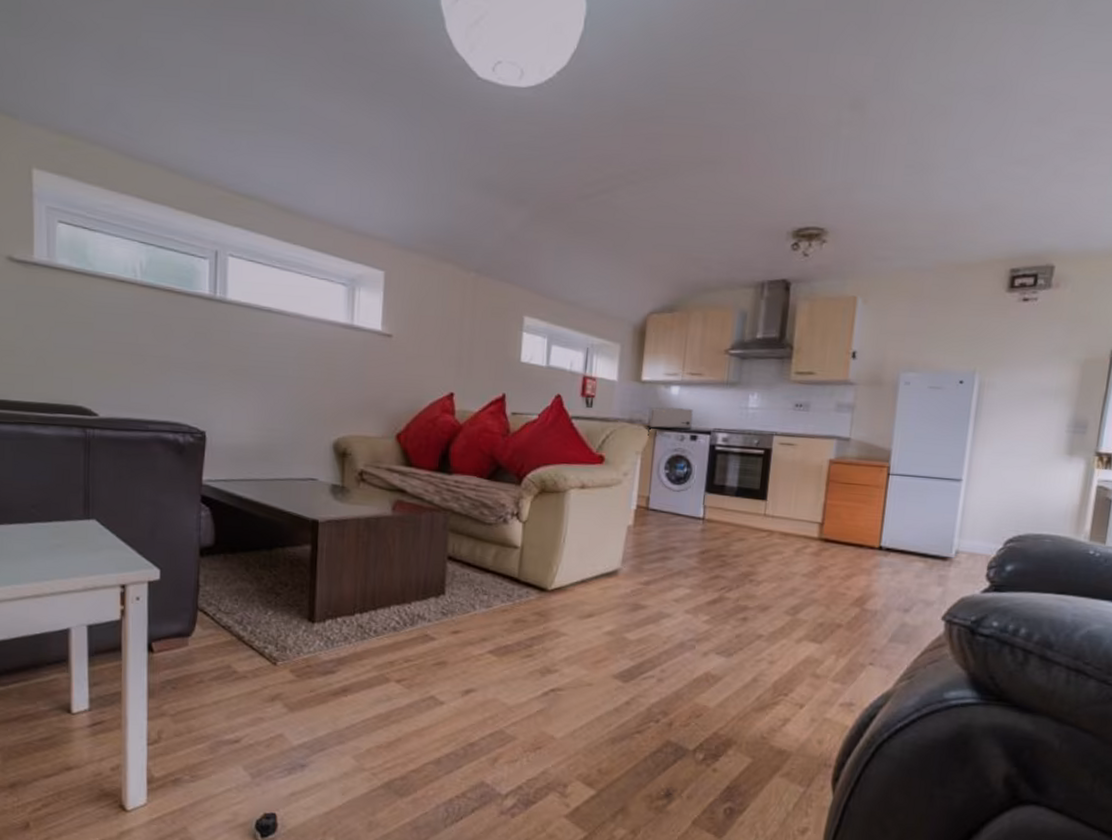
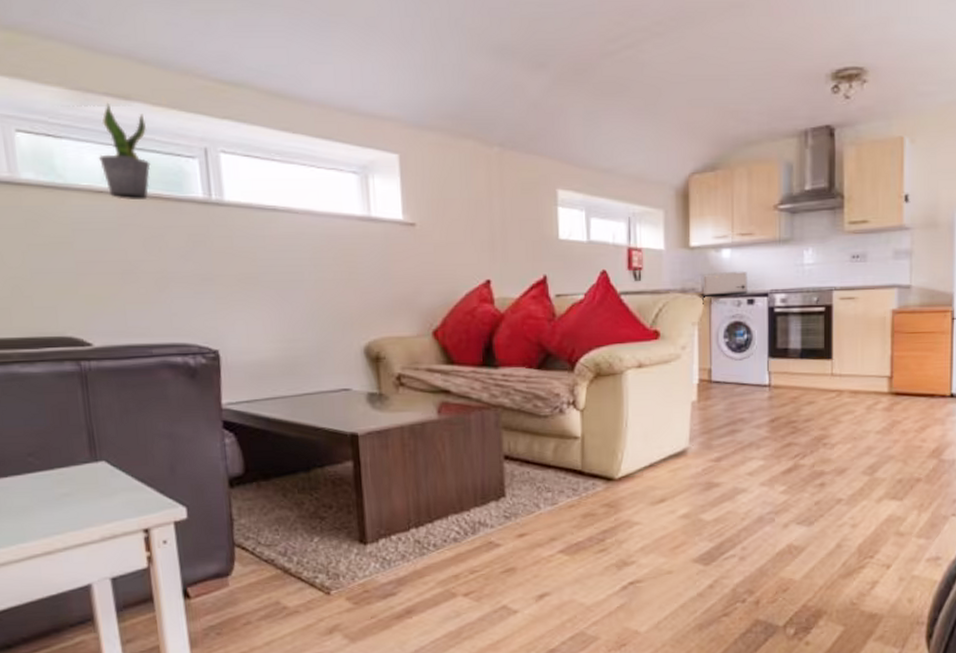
potted plant: none [125,203,168,291] -> present [99,102,151,200]

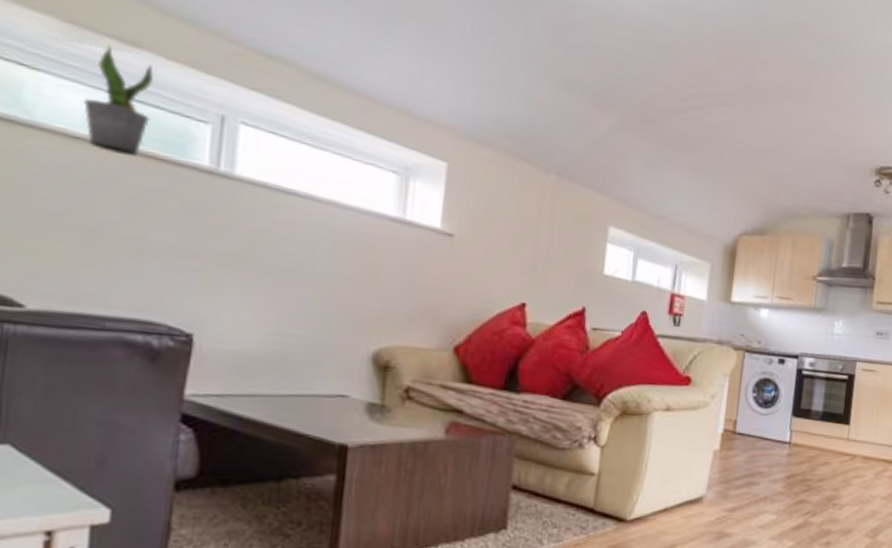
toaster: present [701,271,748,298] -> none [736,328,782,354]

